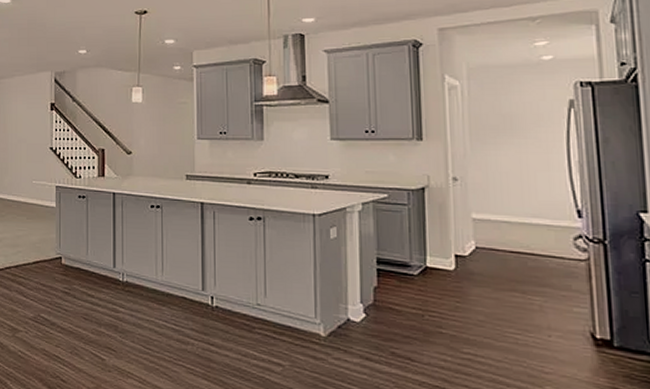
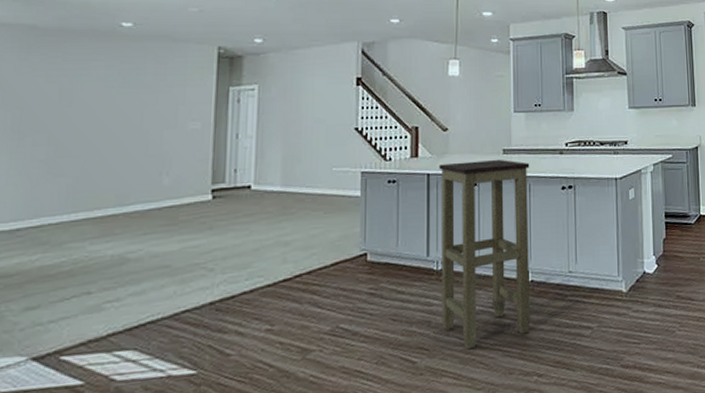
bar stool: none [124,184,214,360] -> present [439,159,530,350]

